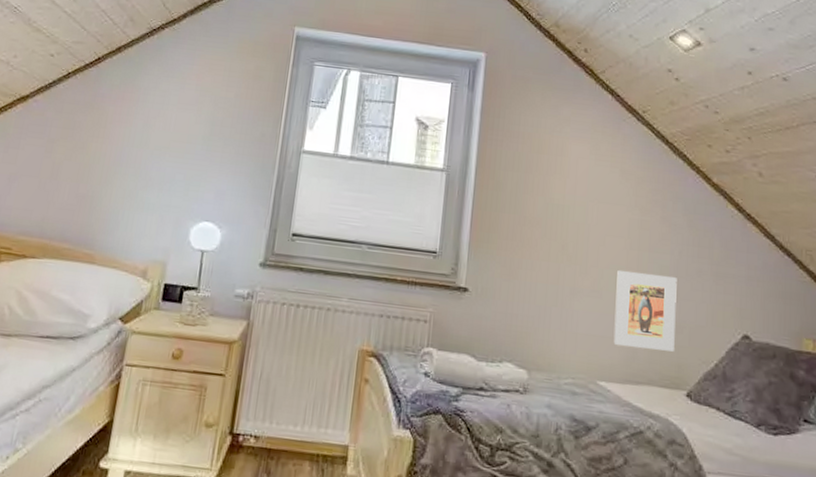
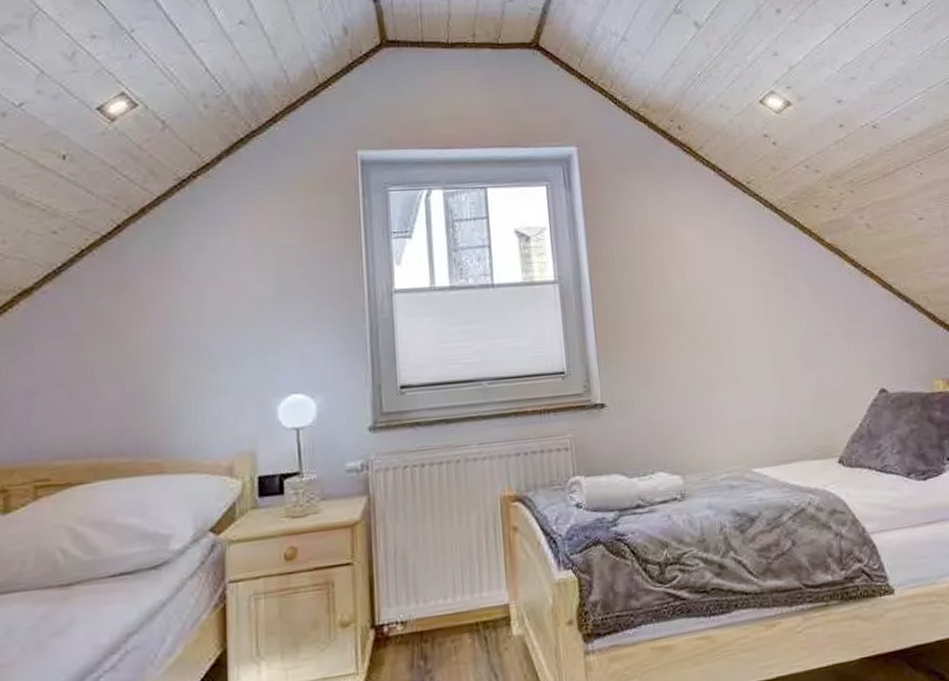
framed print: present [613,270,677,352] -> none [751,346,820,428]

